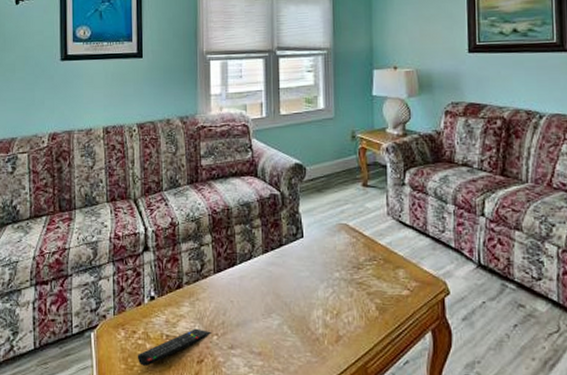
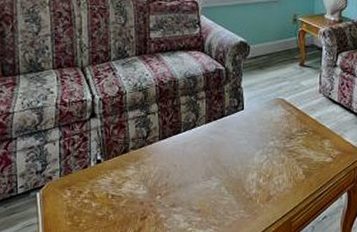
remote control: present [137,328,211,366] -> none [83,189,155,222]

